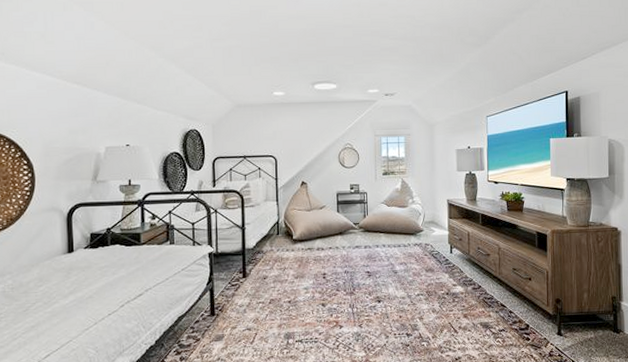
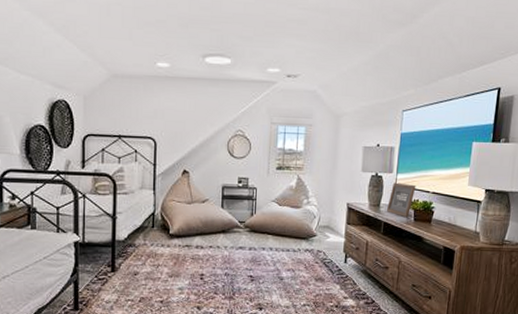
picture frame: none [482,178,506,209] -> present [386,182,416,218]

